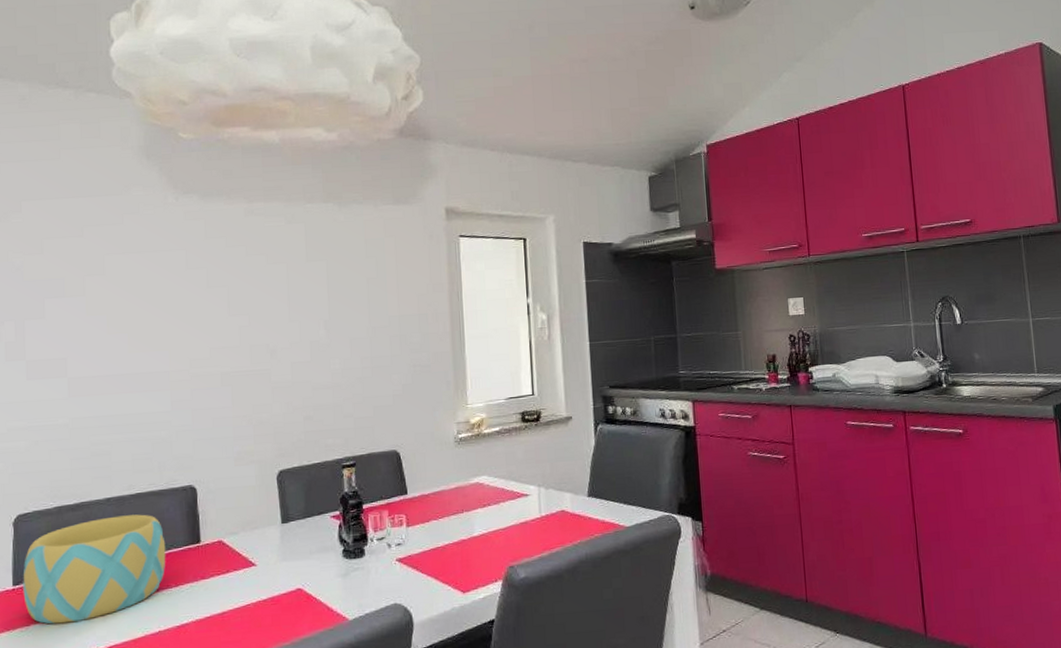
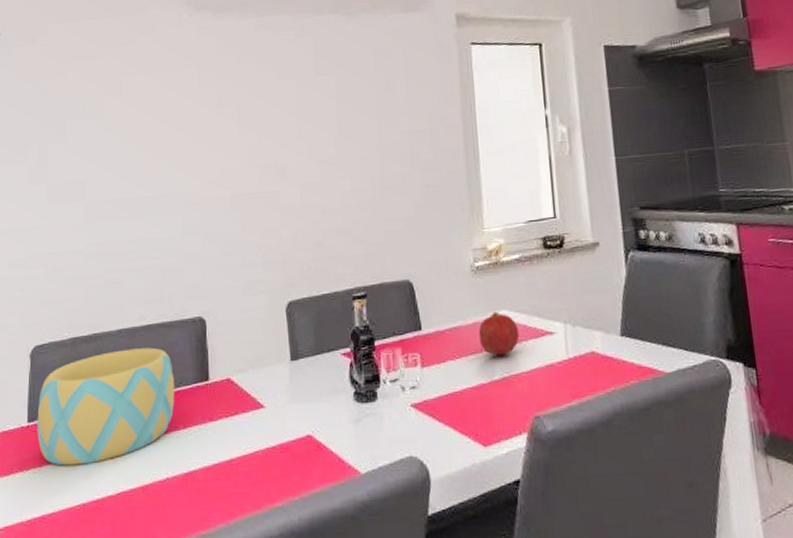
fruit: none [460,477,498,516] -> present [478,311,520,356]

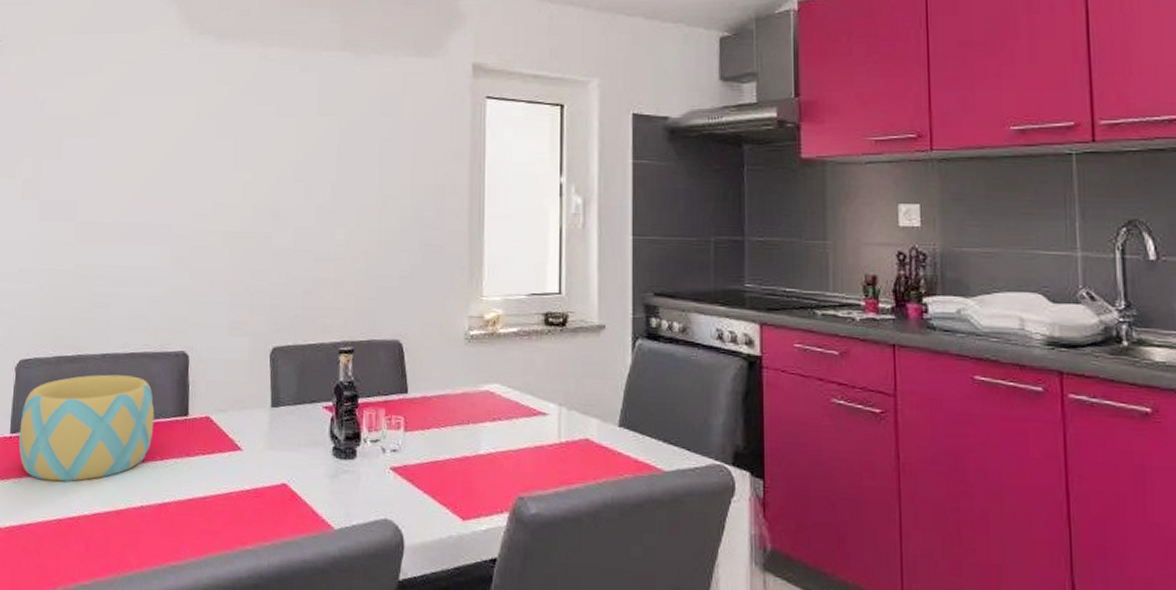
fruit: present [478,311,520,356] -> none [467,384,510,431]

